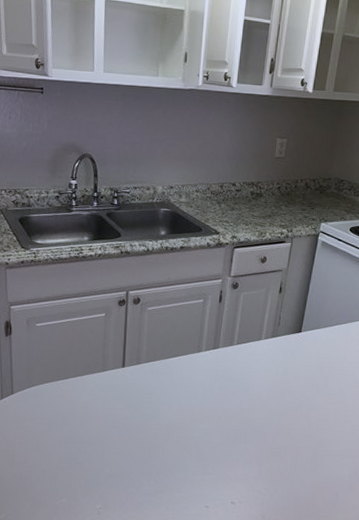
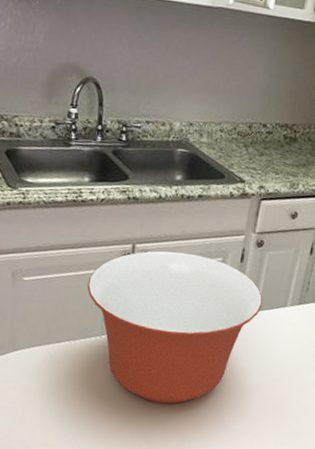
mixing bowl: none [89,296,240,430] -> present [87,251,263,404]

